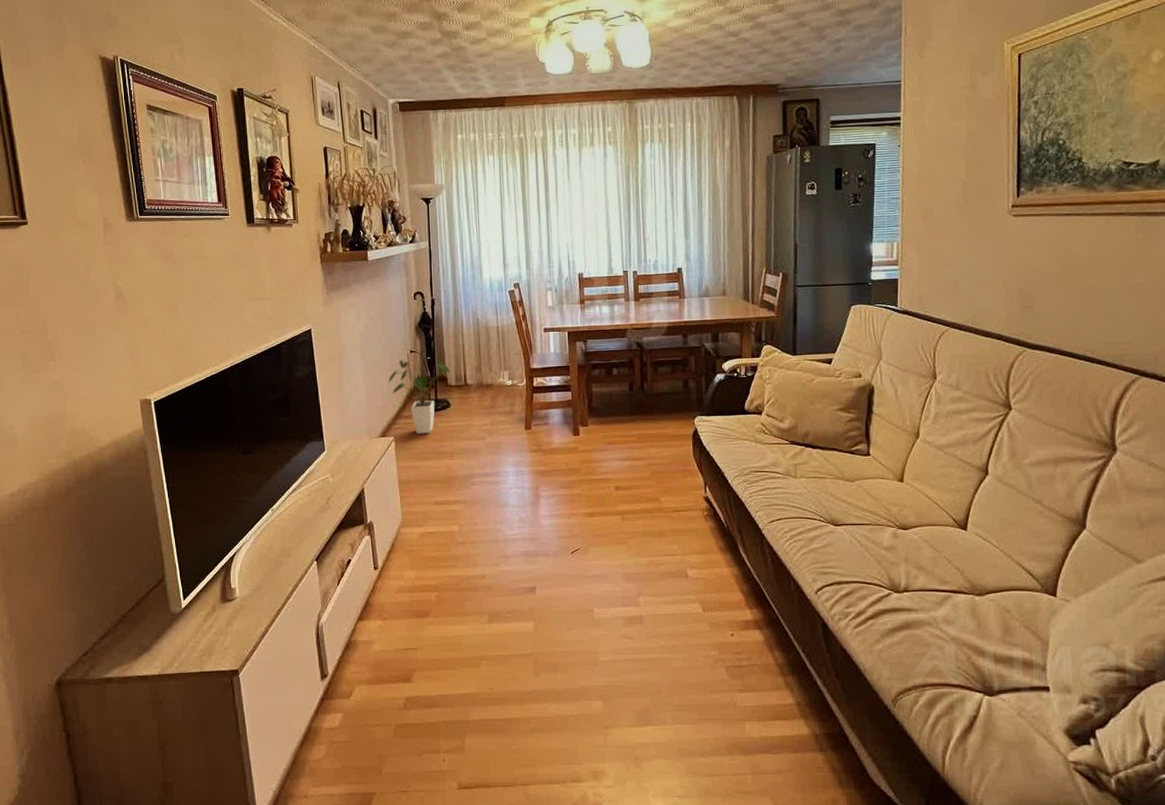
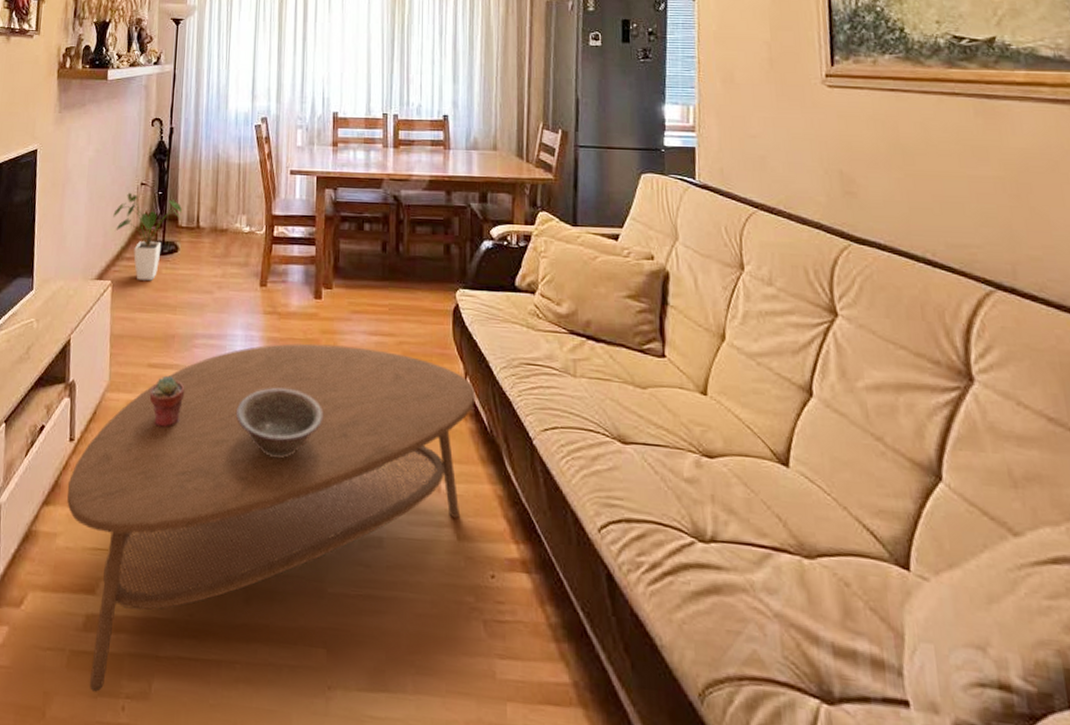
coffee table: none [377,471,714,751] -> present [67,343,475,692]
potted succulent: none [438,510,469,551] -> present [149,375,185,428]
decorative bowl: none [514,510,588,565] -> present [236,387,324,459]

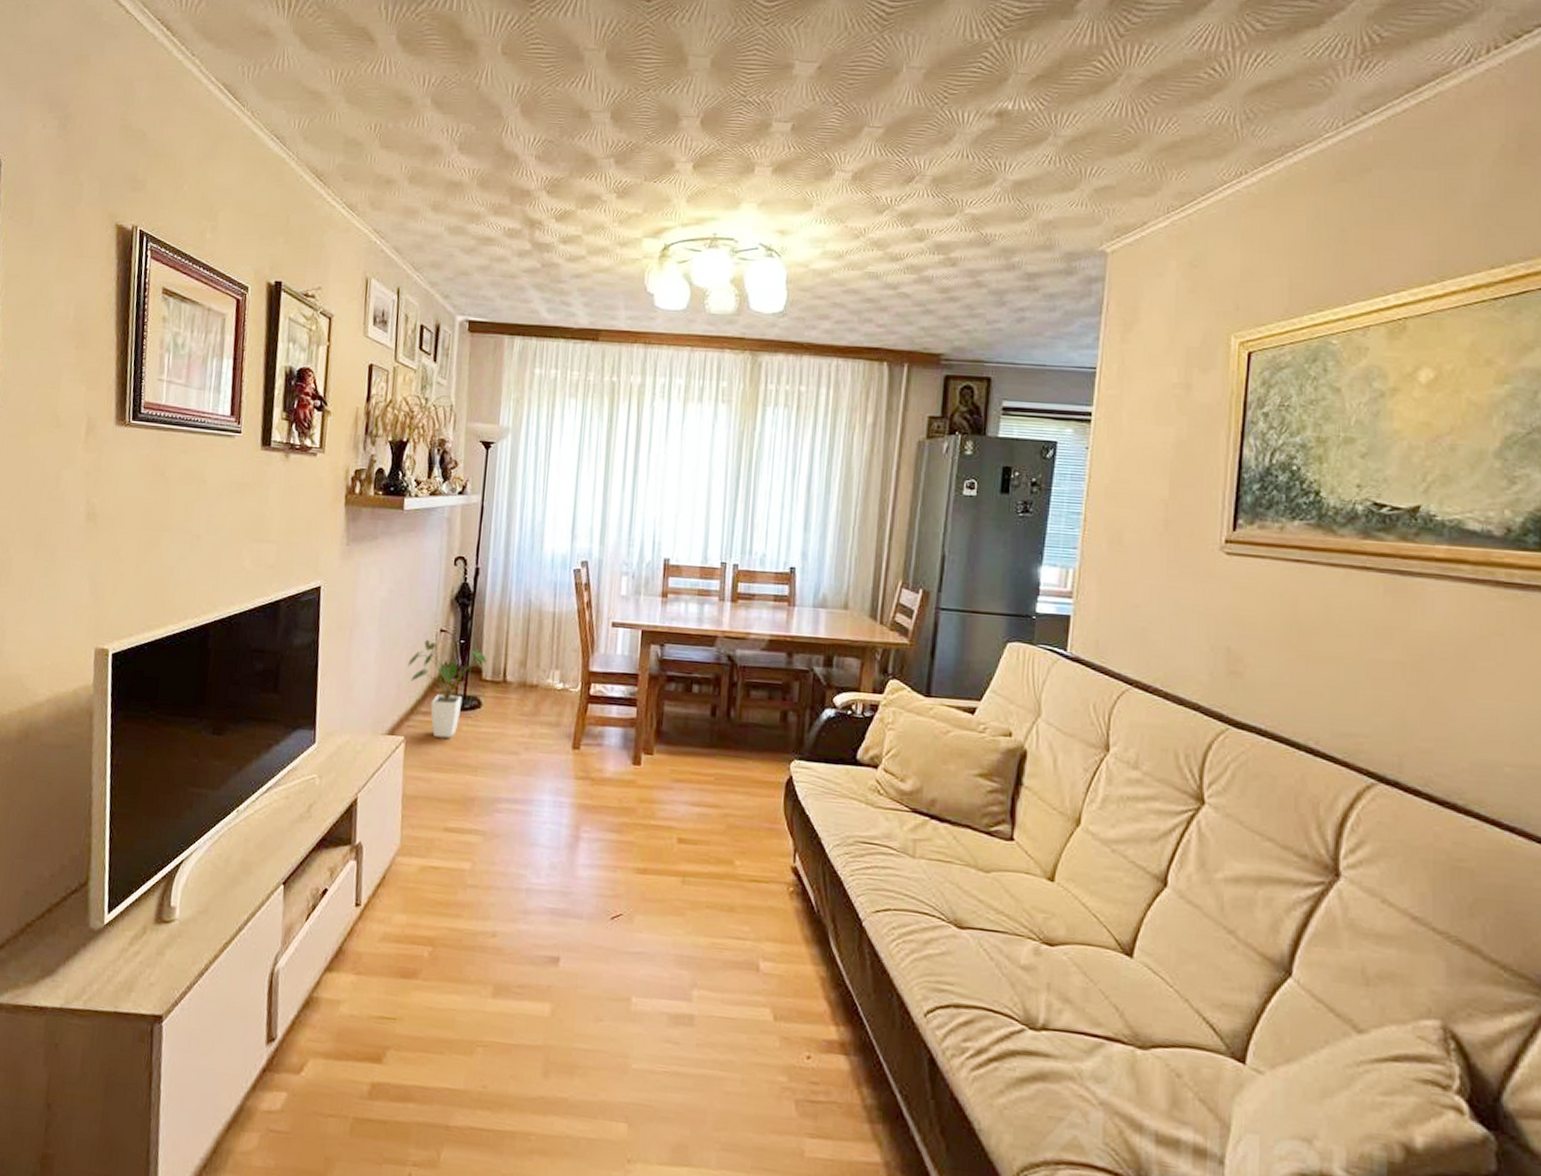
coffee table: present [67,343,475,692] -> none [352,811,804,1159]
potted succulent: present [149,375,185,428] -> none [445,840,485,896]
decorative bowl: present [236,387,324,459] -> none [541,858,637,932]

